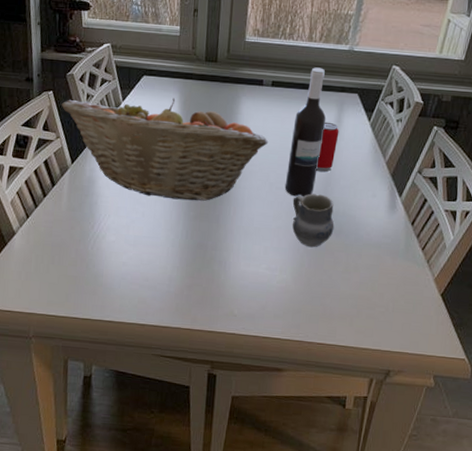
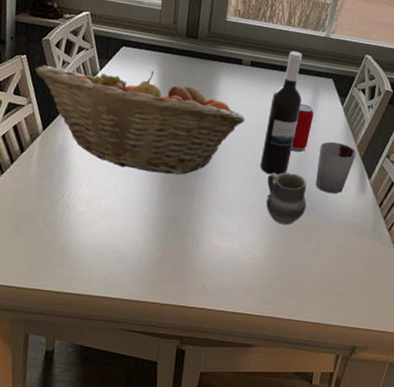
cup: none [343,159,386,214] -> present [315,141,357,194]

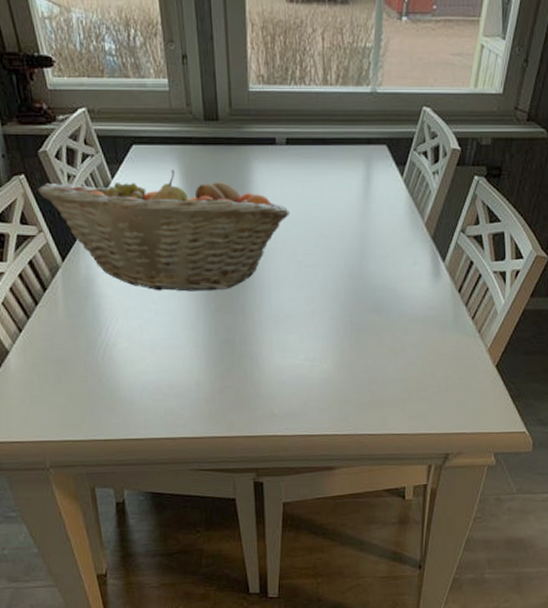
wine bottle: present [260,50,302,176] -> none [314,117,353,274]
cup: present [266,172,307,225] -> none [325,268,375,330]
beverage can: present [291,103,314,153] -> none [348,182,369,242]
cup: present [315,141,357,194] -> none [381,223,425,286]

